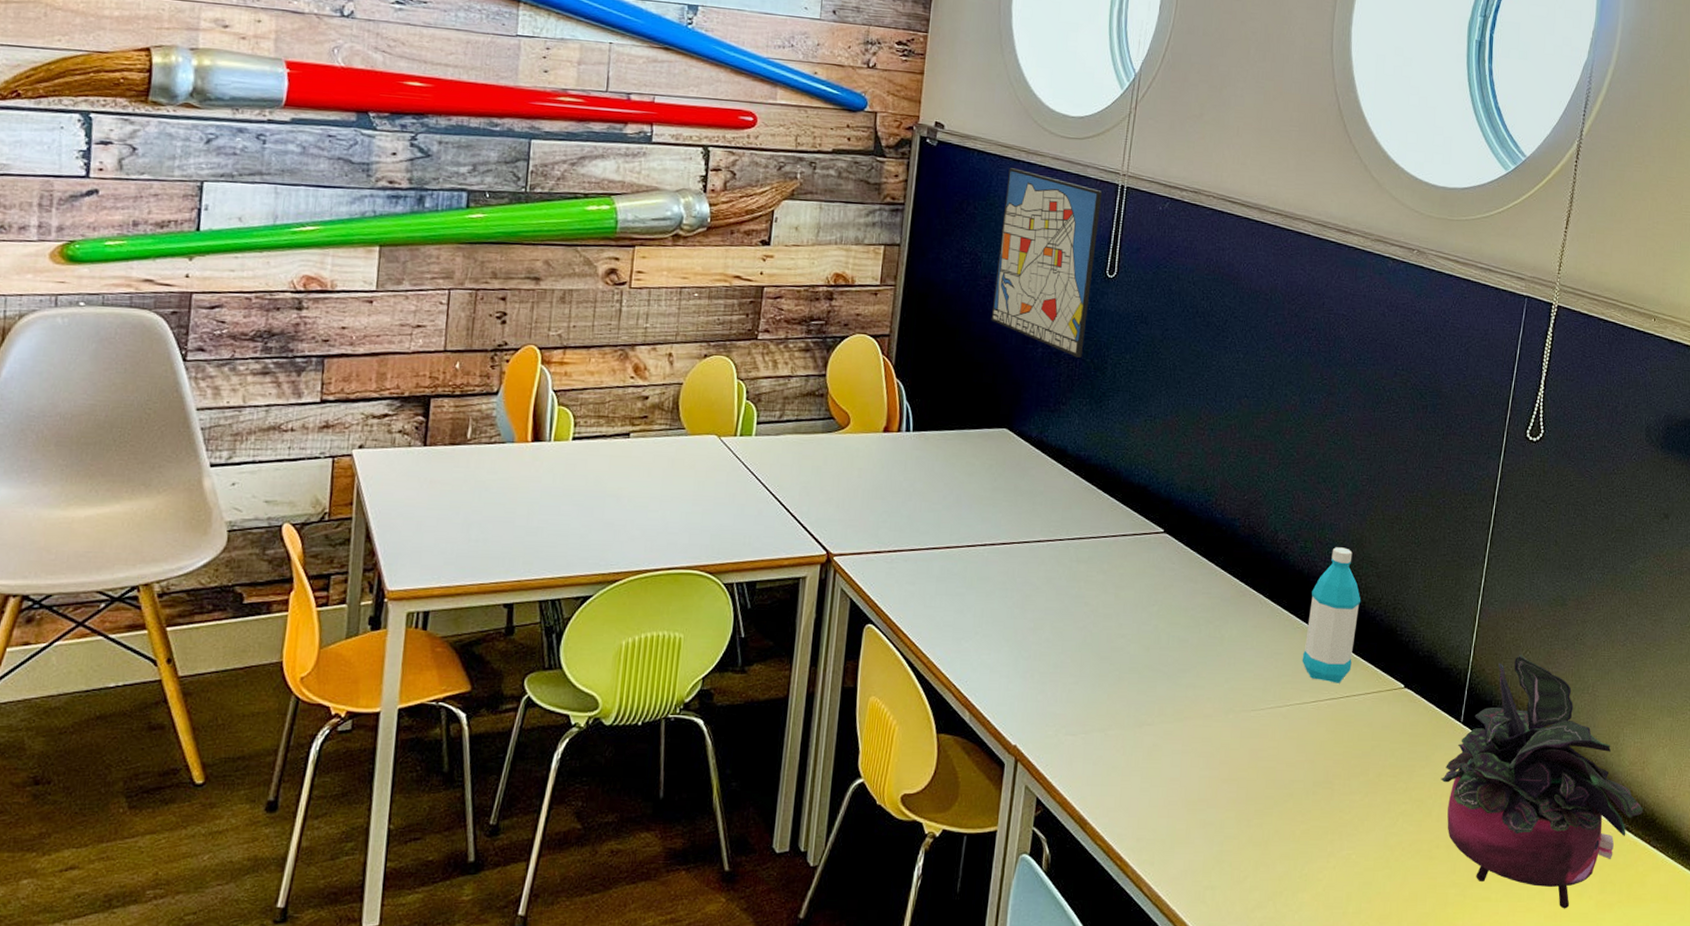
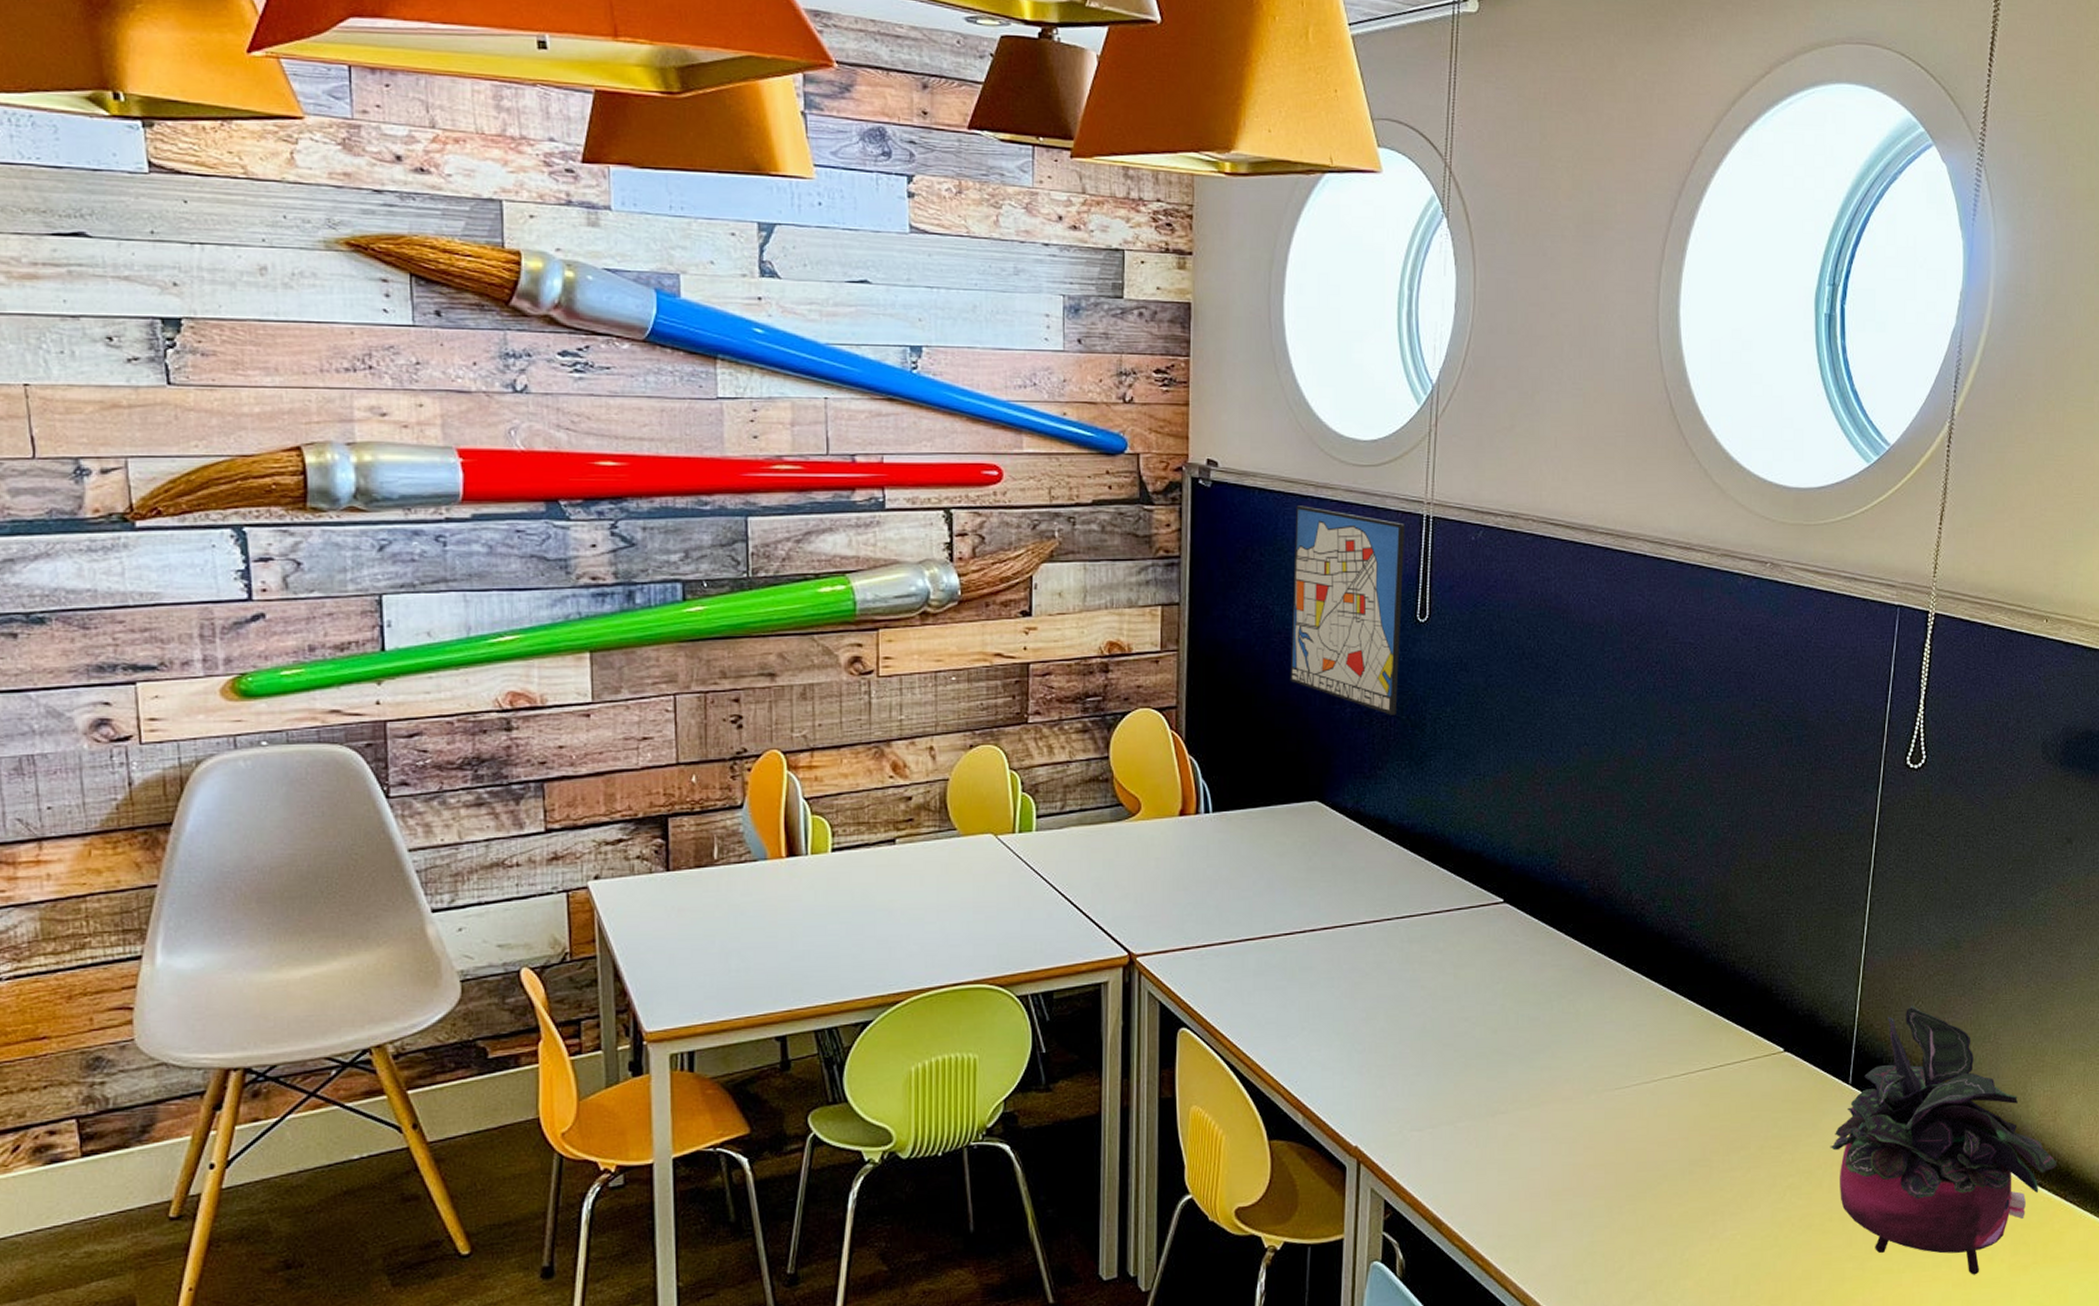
water bottle: present [1302,547,1361,683] -> none [1668,903,1730,1053]

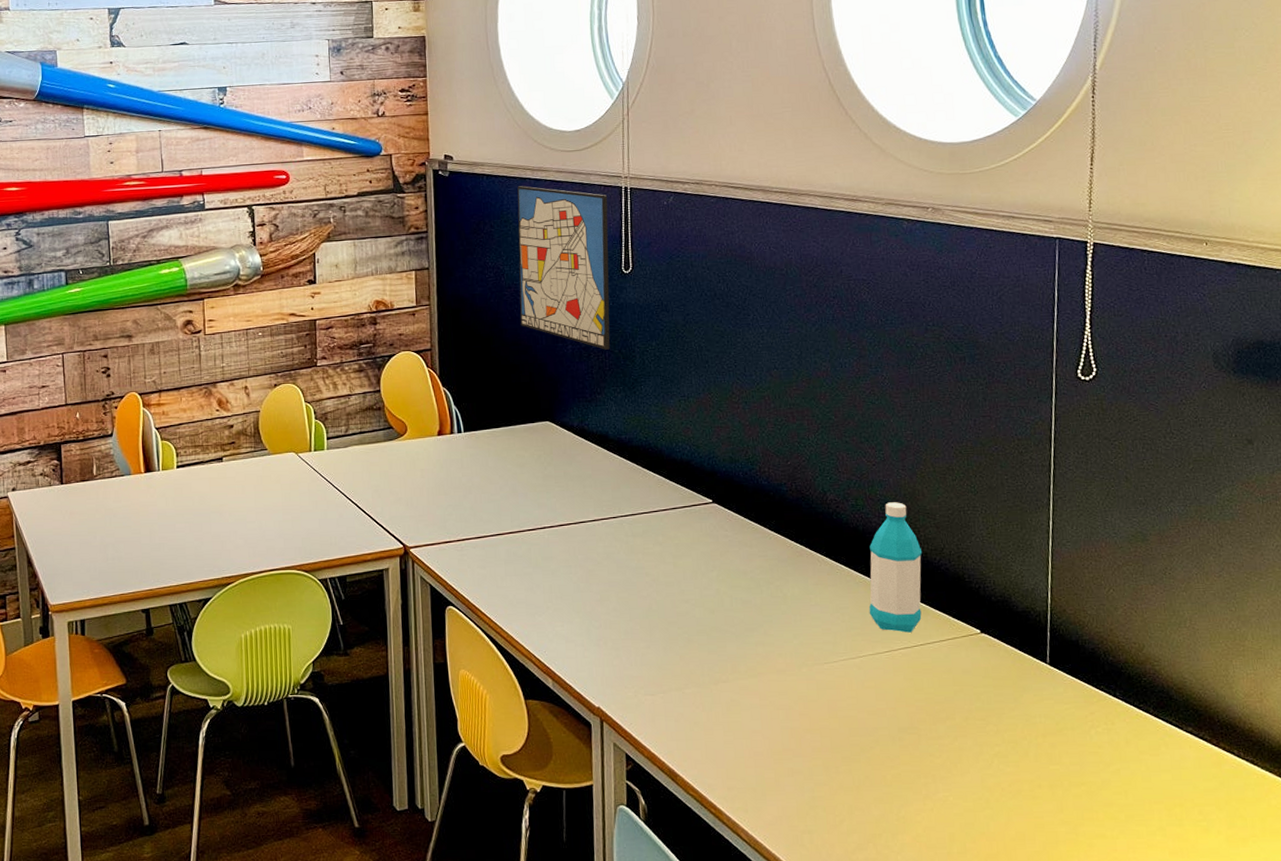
water bottle: none [1668,903,1730,1053] -> present [869,502,923,633]
potted plant: present [1830,1004,2057,1275] -> none [1033,592,1268,845]

